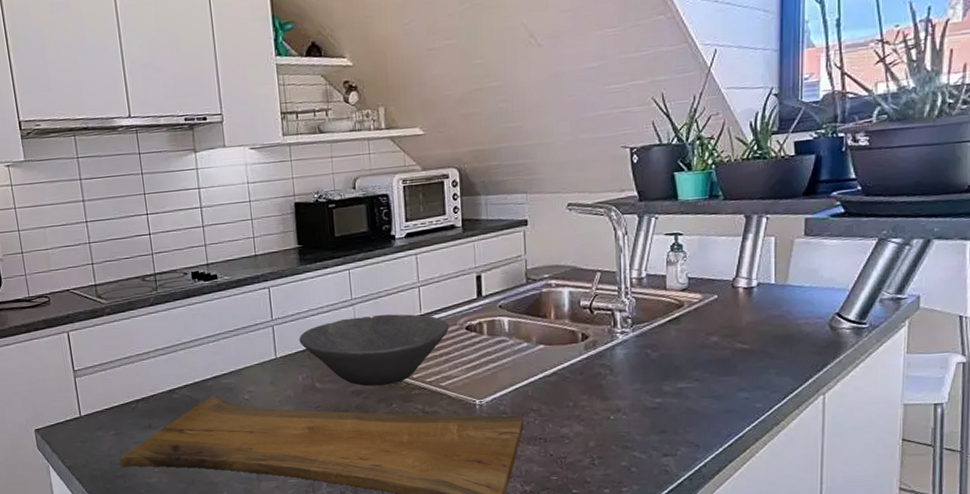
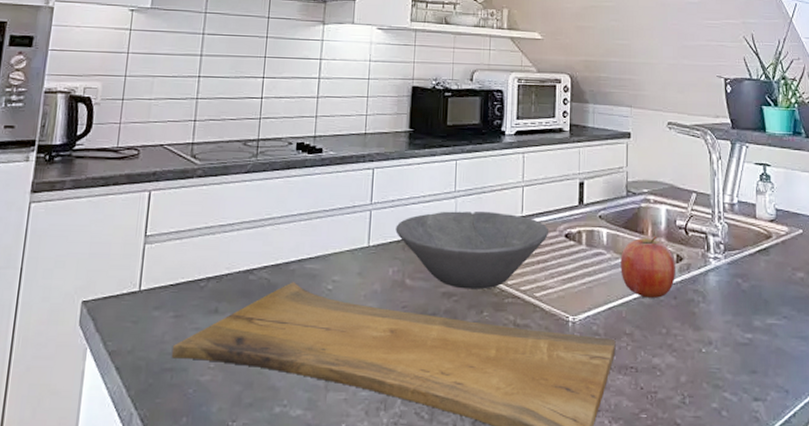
fruit: none [524,318,581,377] -> present [620,236,675,298]

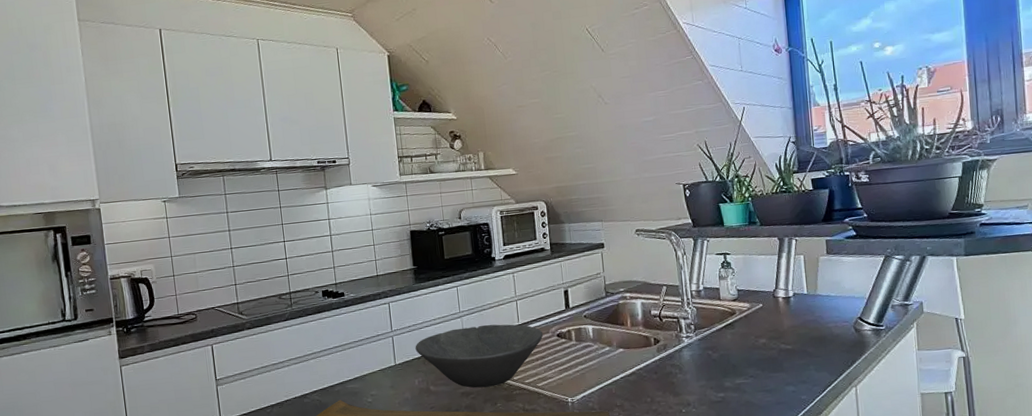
fruit: present [620,236,675,298] -> none [606,325,655,376]

